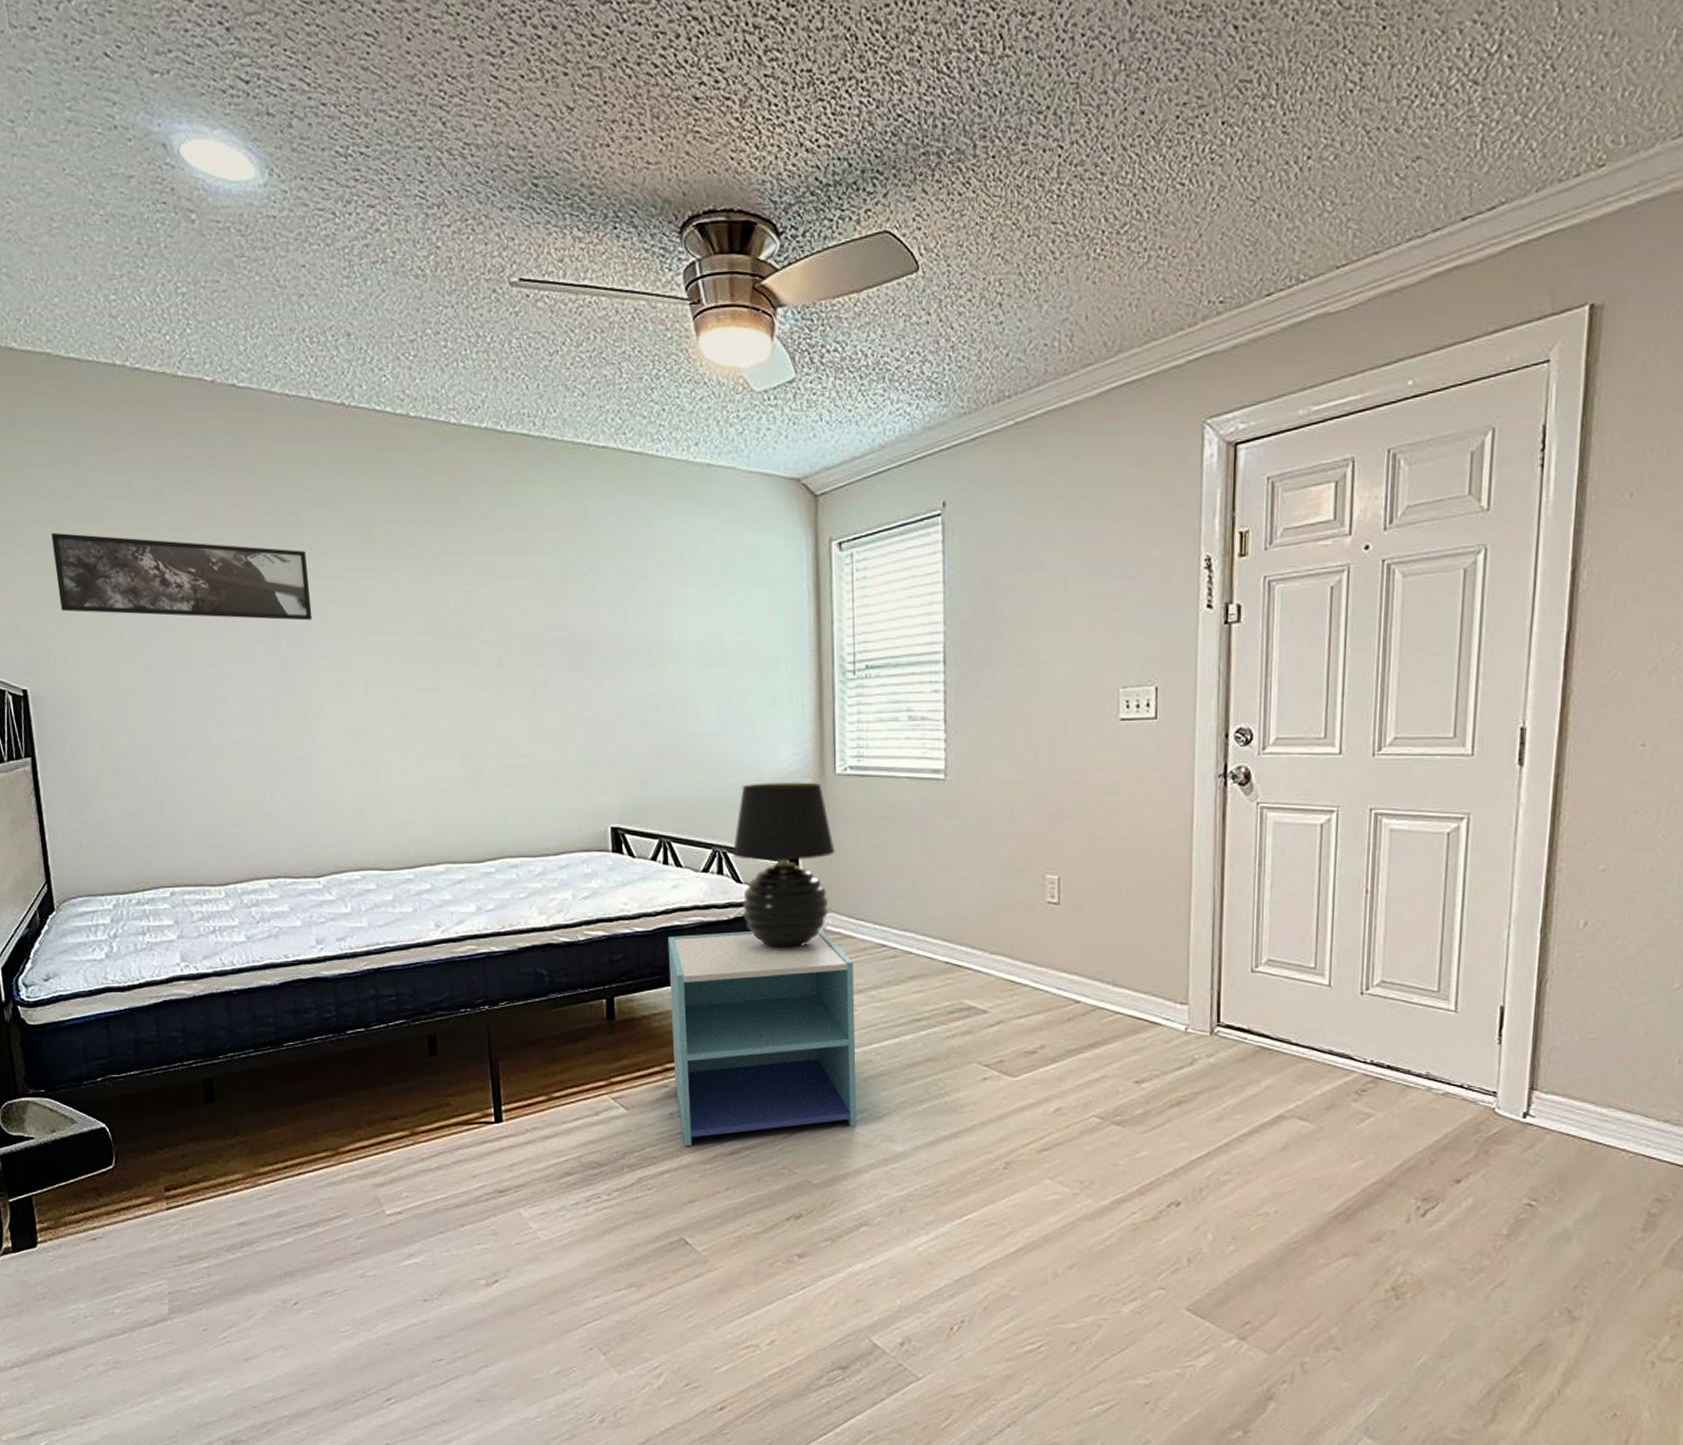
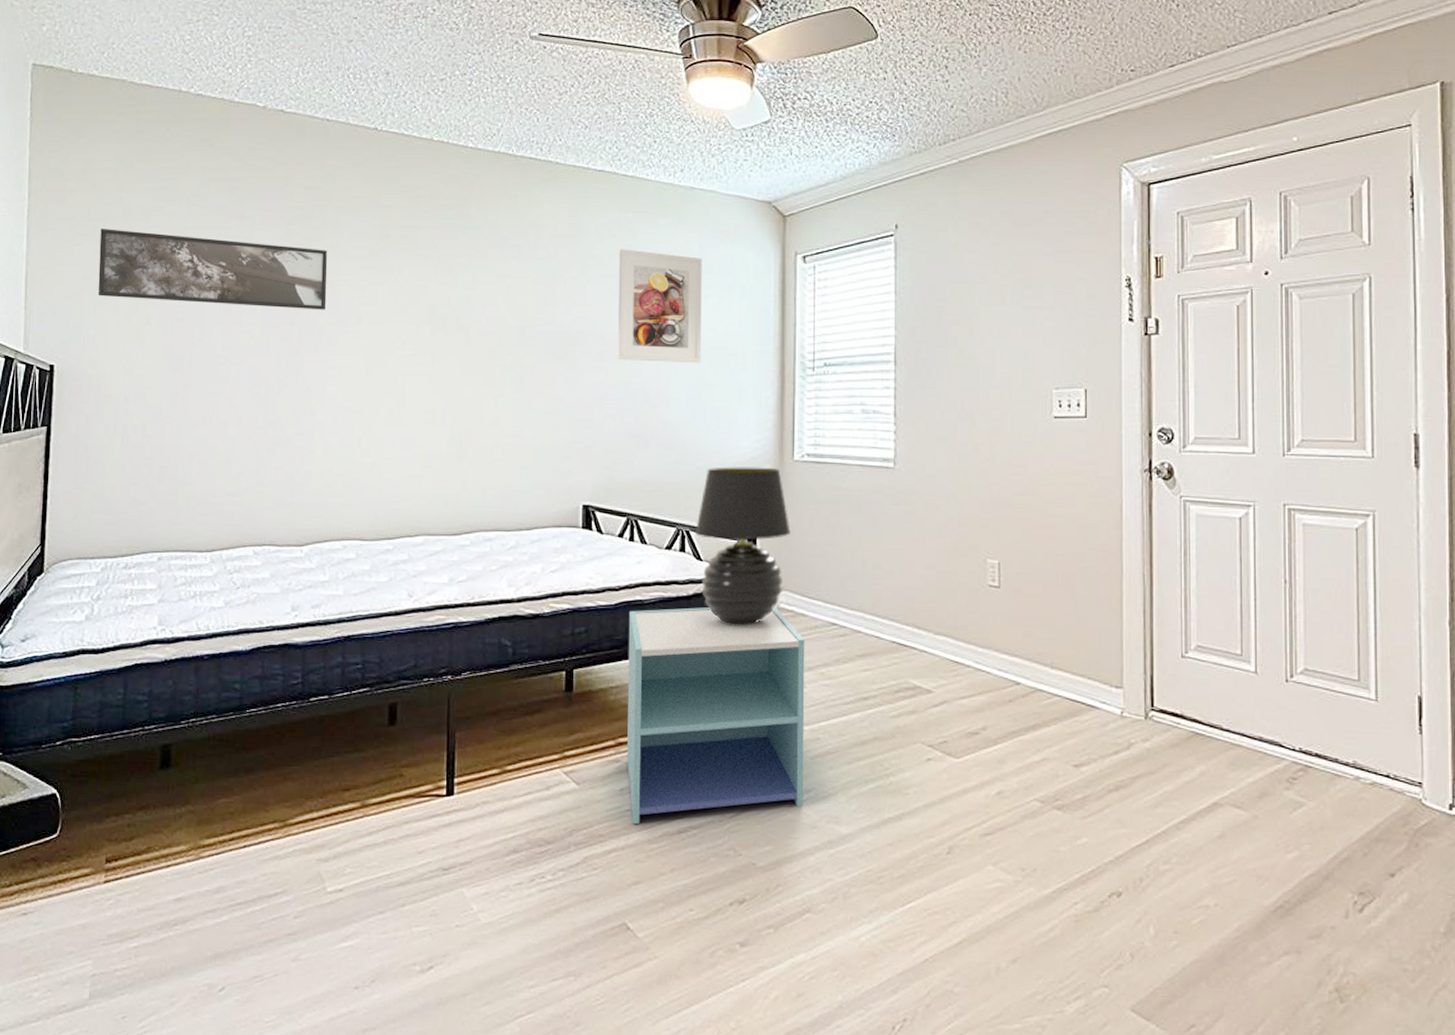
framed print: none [631,540,729,670] -> present [617,249,702,363]

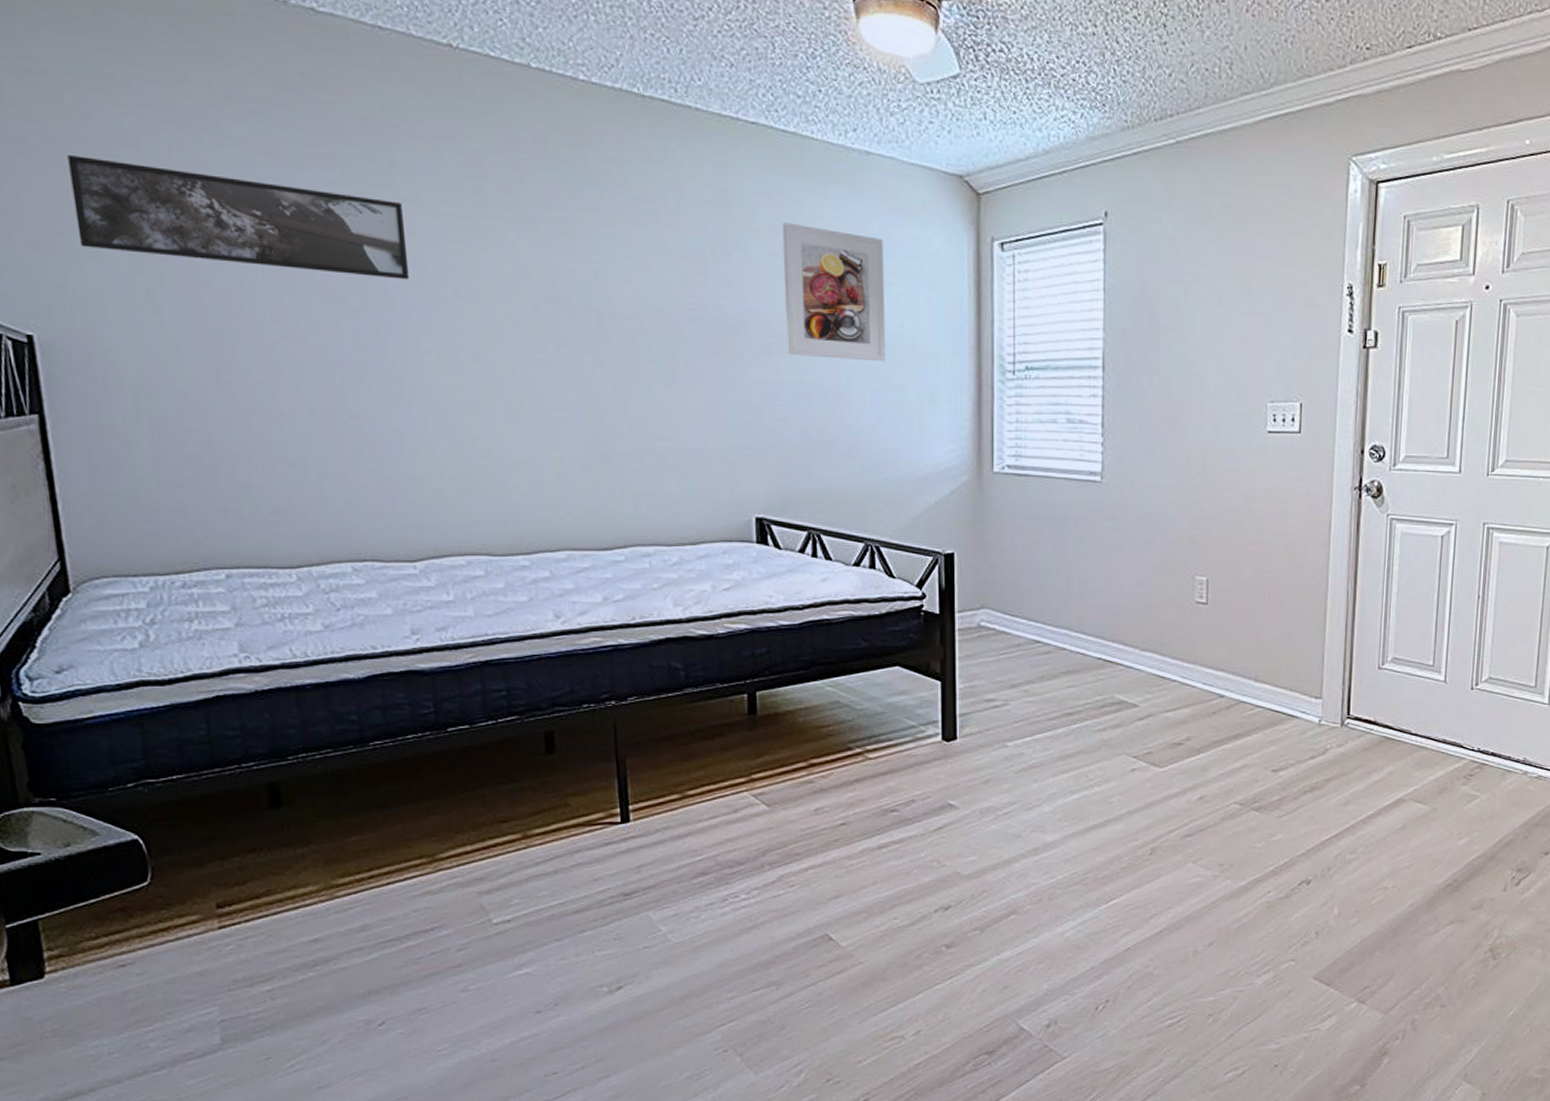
nightstand: present [627,606,805,825] -> none [815,624,1008,843]
table lamp: present [694,467,791,624] -> none [885,478,991,643]

